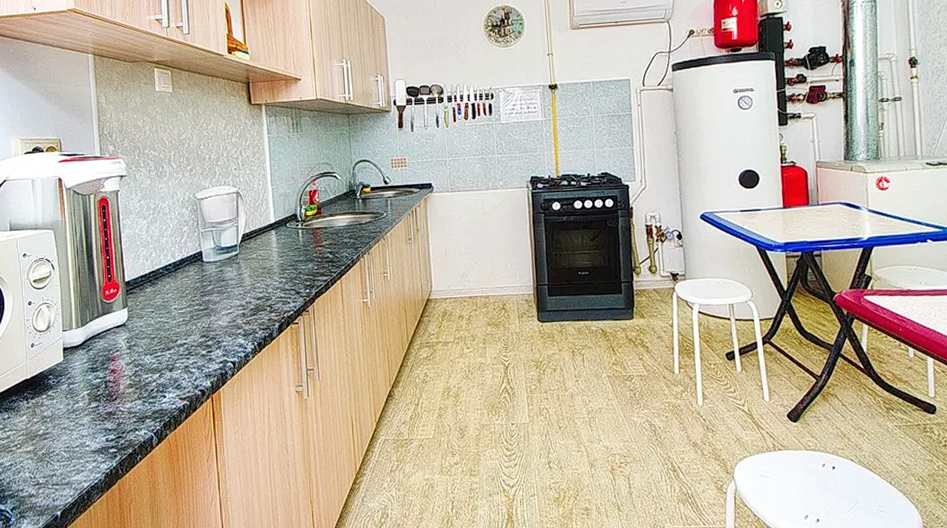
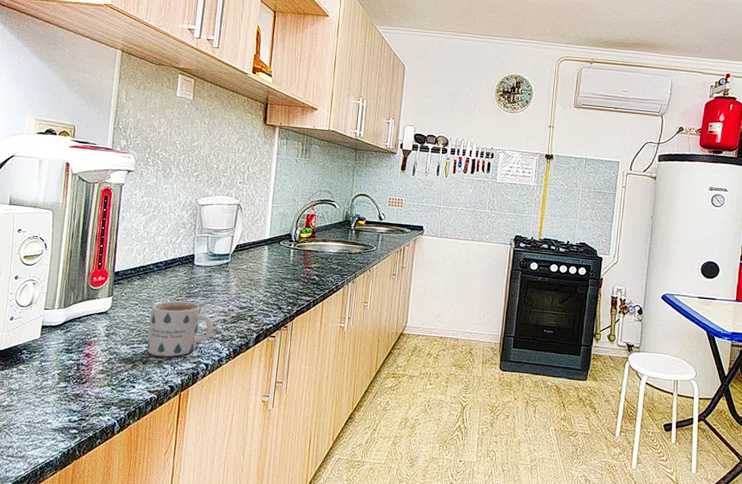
mug: none [167,300,234,362] -> present [147,301,214,357]

